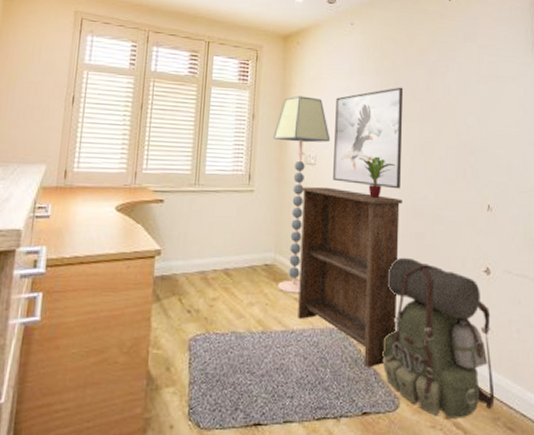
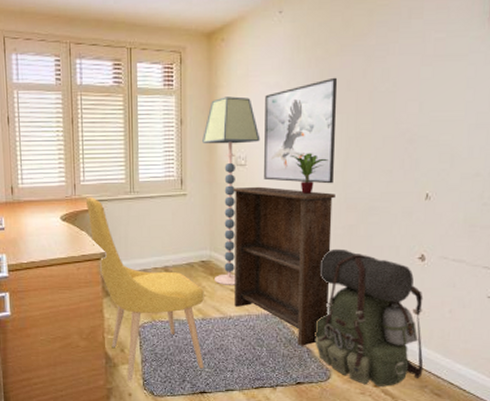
chair: none [146,187,266,410] -> present [86,197,204,382]

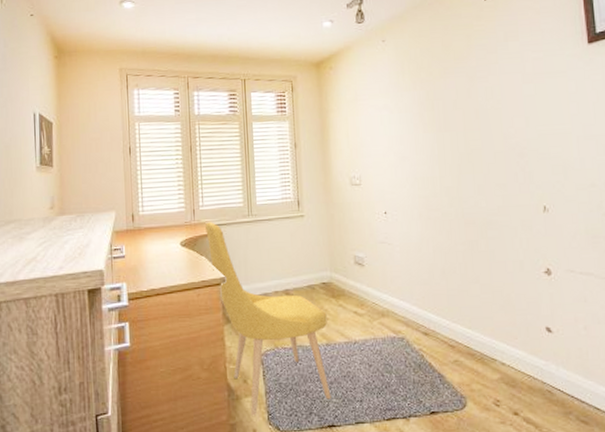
floor lamp: present [202,96,260,285] -> none [317,119,373,308]
bookshelf: present [232,186,336,346] -> none [349,205,457,371]
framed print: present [264,77,338,184] -> none [375,97,449,200]
potted plant: present [289,153,328,194] -> none [403,170,442,211]
backpack: present [315,248,424,386] -> none [443,265,565,414]

